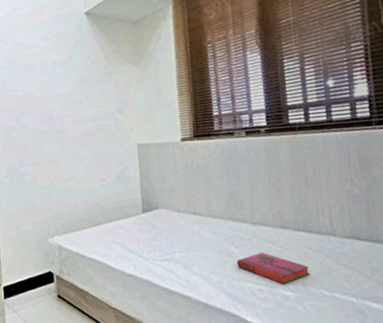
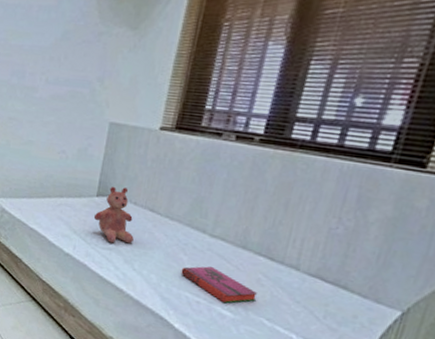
teddy bear: none [145,199,186,254] -> present [93,186,134,244]

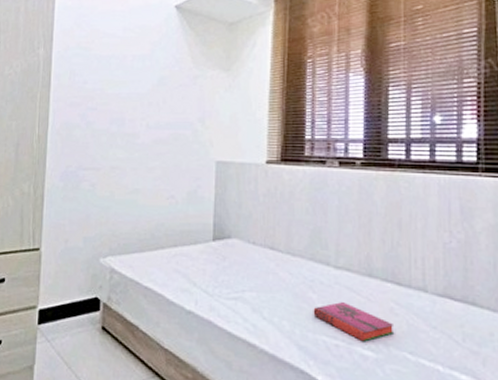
teddy bear: present [93,186,134,244] -> none [212,227,258,291]

